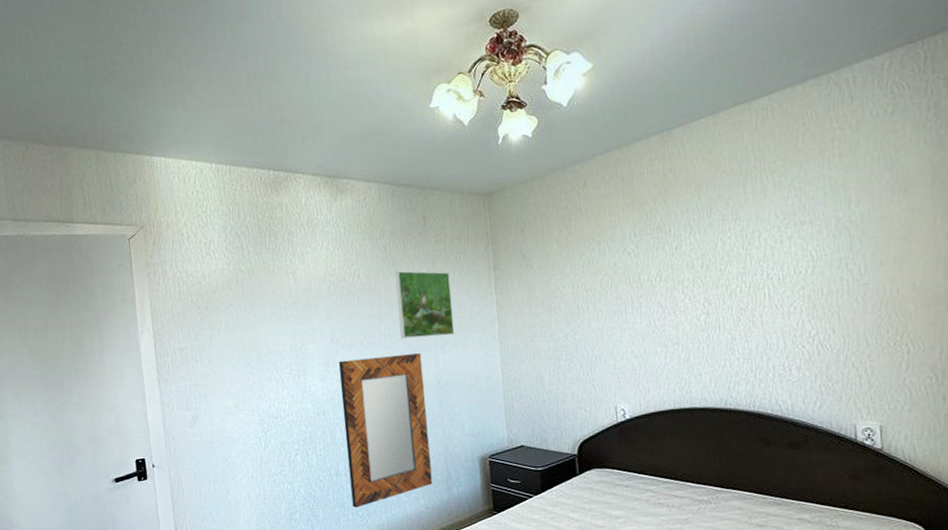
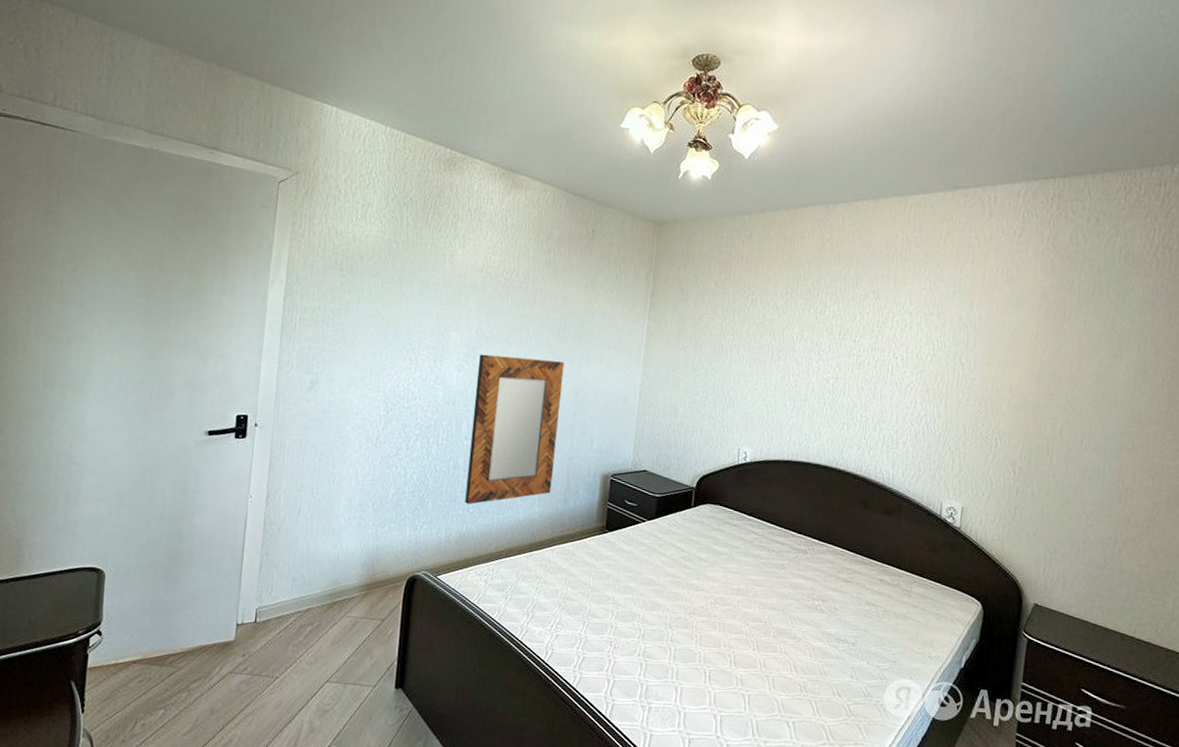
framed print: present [394,271,455,339] -> none [547,278,607,351]

